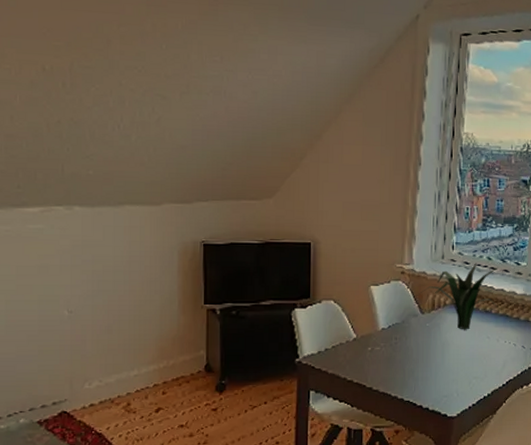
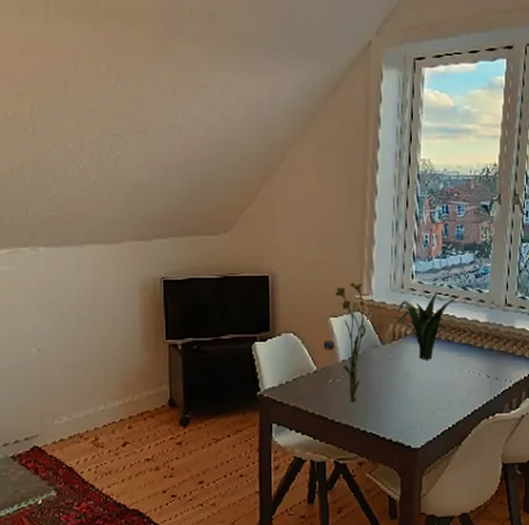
flower: none [363,251,406,371] -> present [323,282,366,402]

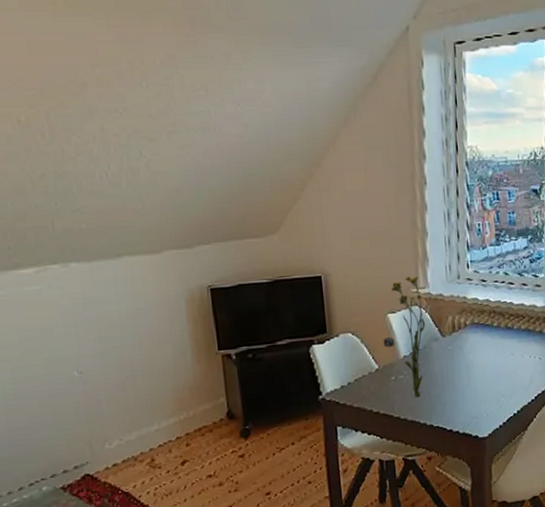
plant: present [375,291,465,360] -> none [434,279,524,349]

